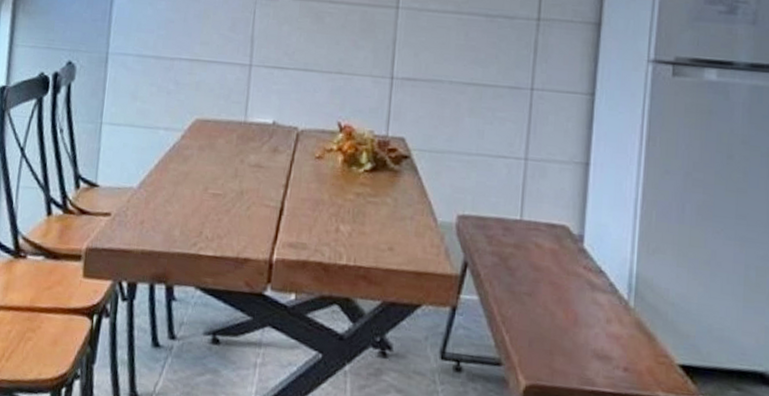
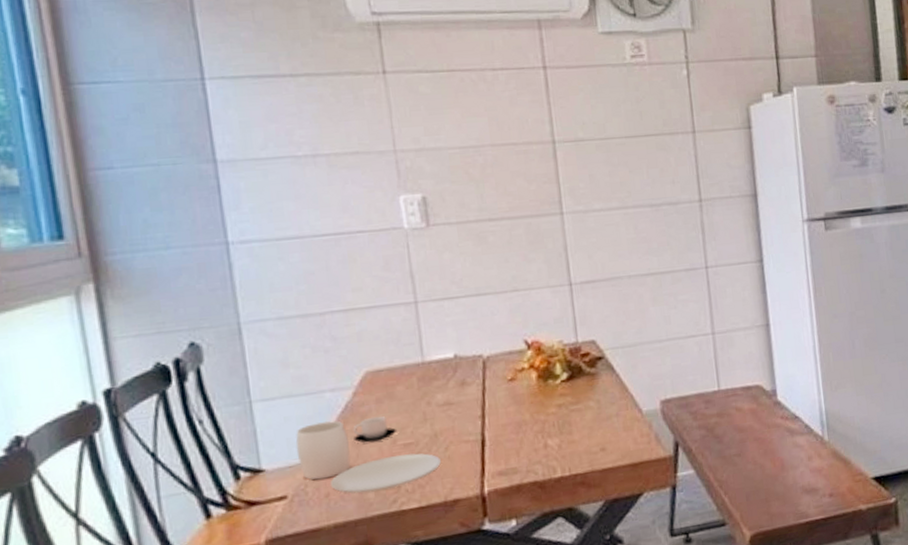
mug: none [126,154,170,207] -> present [295,420,351,480]
plate: none [146,201,242,232] -> present [329,453,442,494]
cup: none [174,161,211,185] -> present [353,416,398,443]

